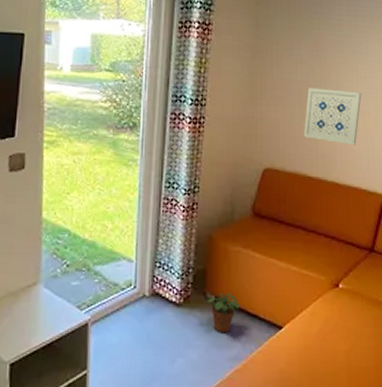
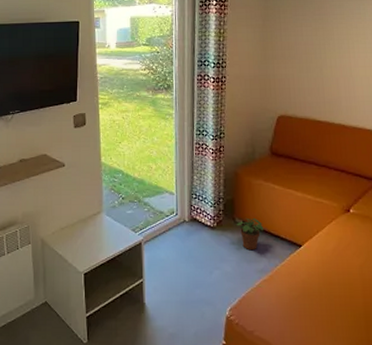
wall art: present [303,88,362,145] -> none [311,46,362,92]

